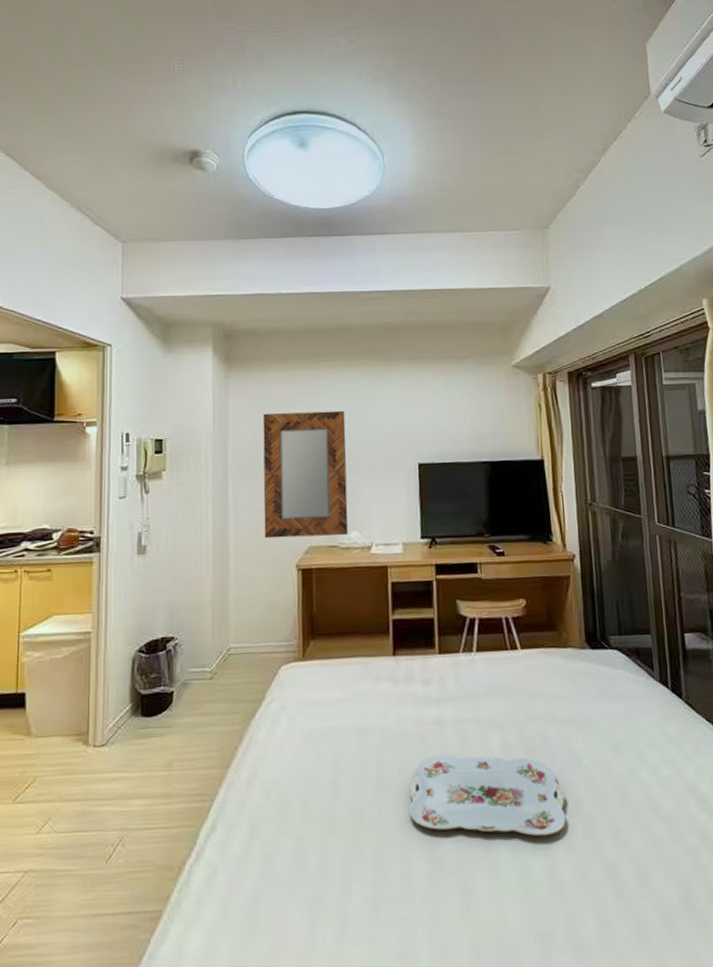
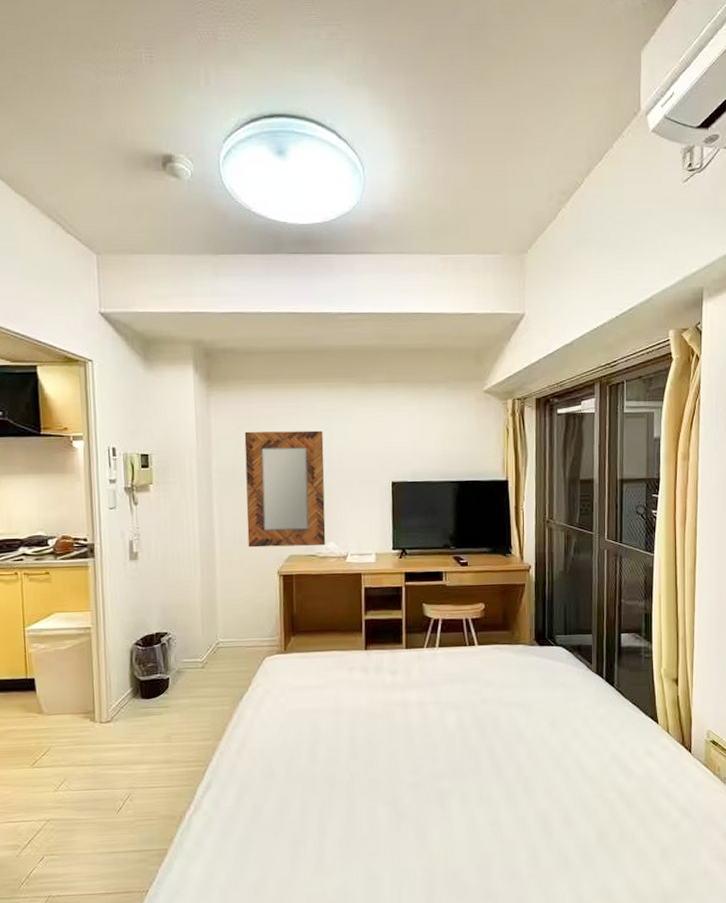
serving tray: present [409,754,567,837] -> none [376,729,509,793]

